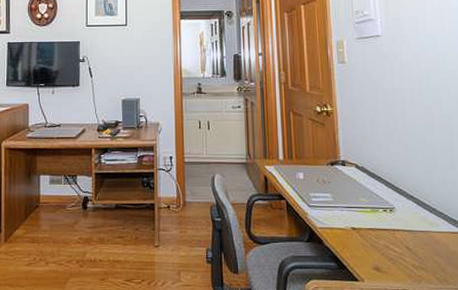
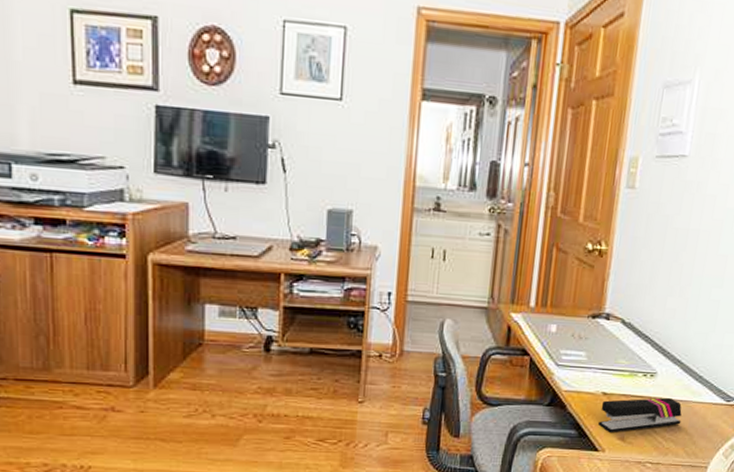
stapler: none [353,230,427,264] -> present [598,398,682,433]

